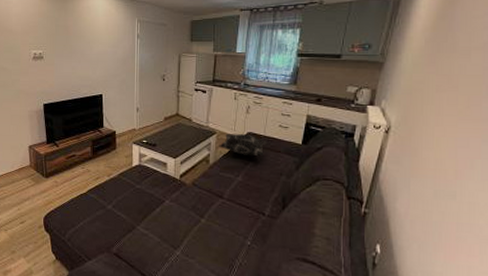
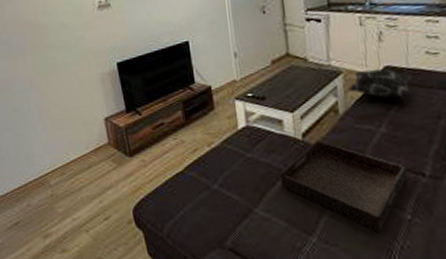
serving tray: none [160,181,253,253] -> present [280,140,408,233]

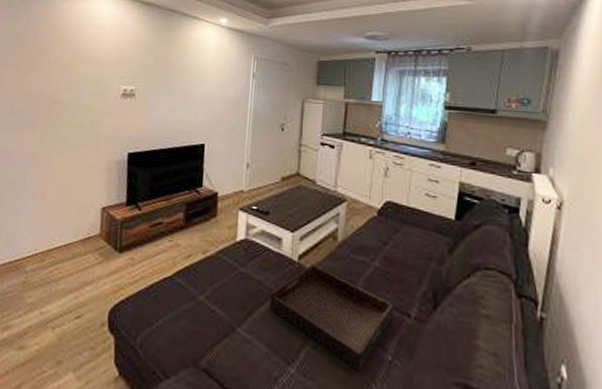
decorative pillow: present [348,69,414,99] -> none [350,202,412,233]

